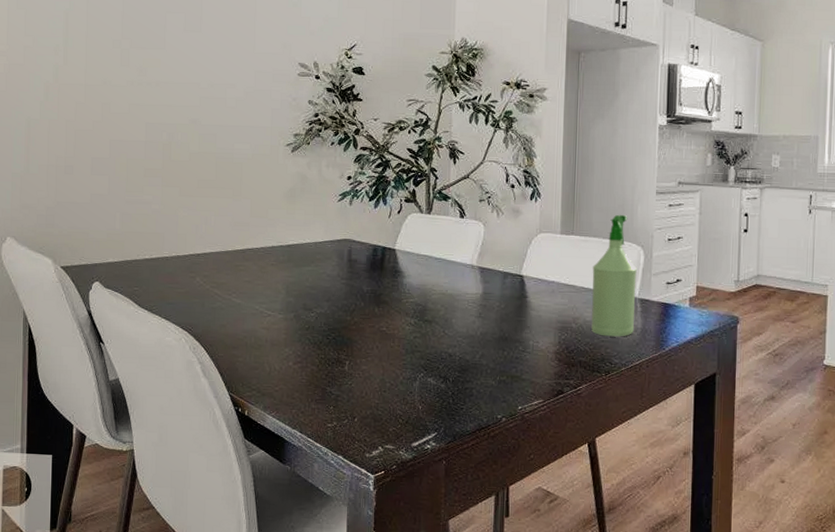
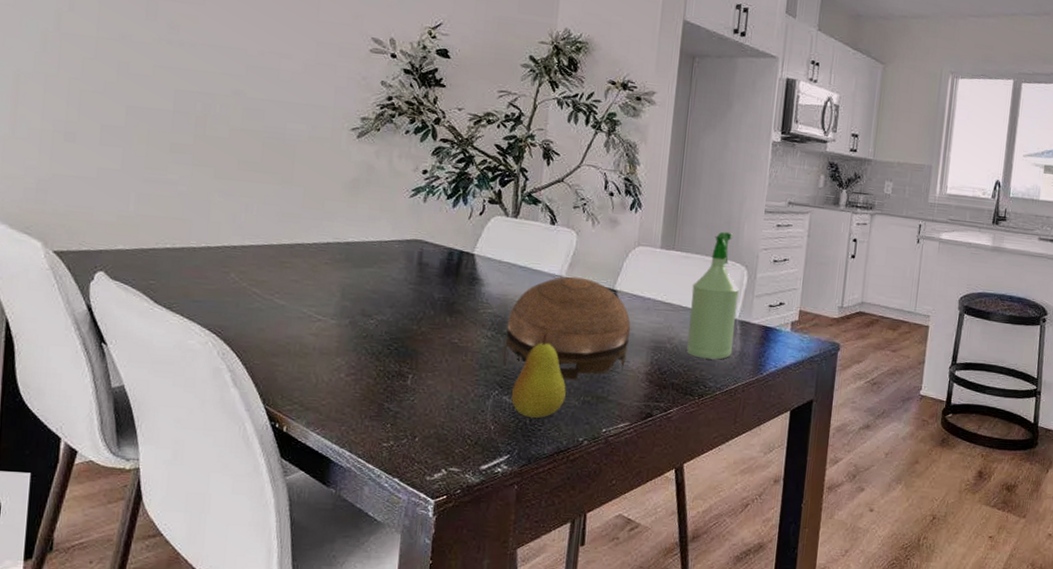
decorative bowl: none [425,265,538,362] -> present [503,276,631,381]
fruit: none [435,319,483,397] -> present [511,333,566,418]

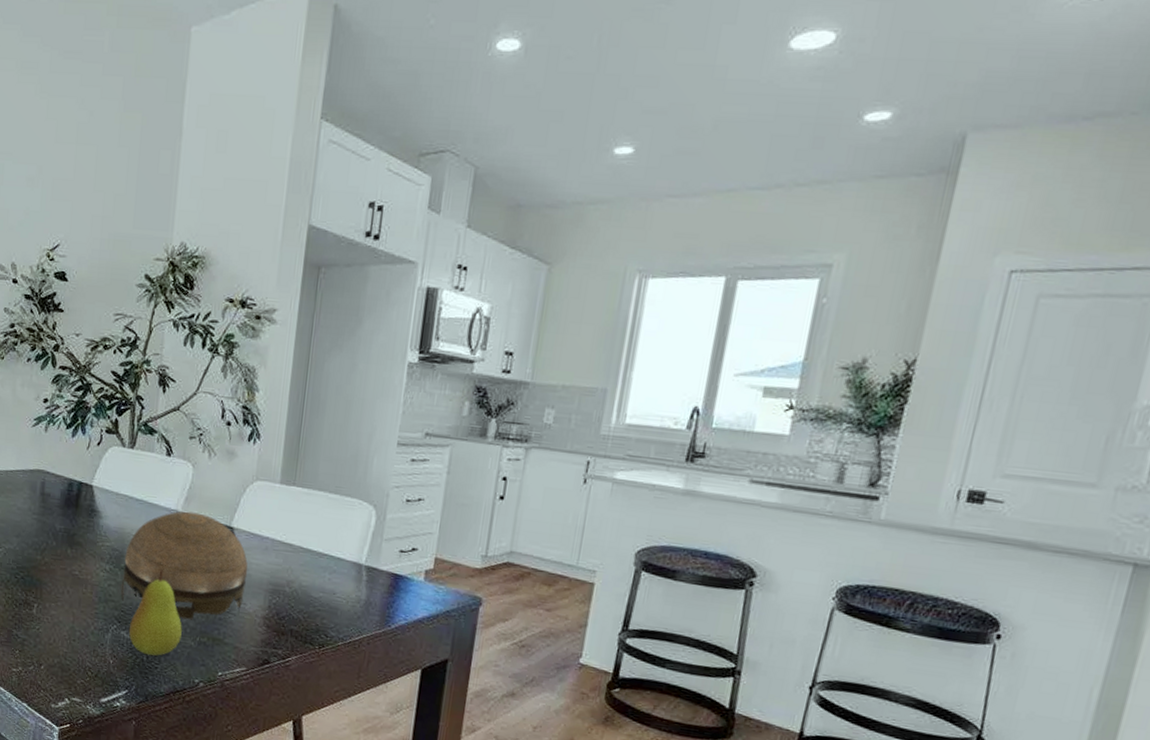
spray bottle: present [687,231,739,360] -> none [307,466,366,608]

